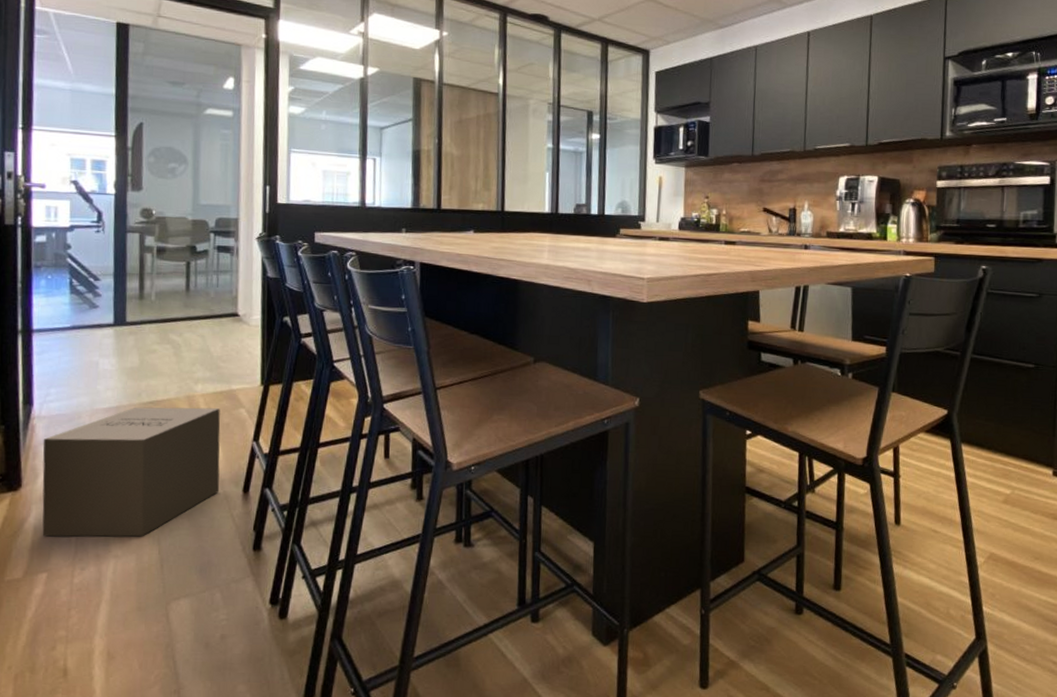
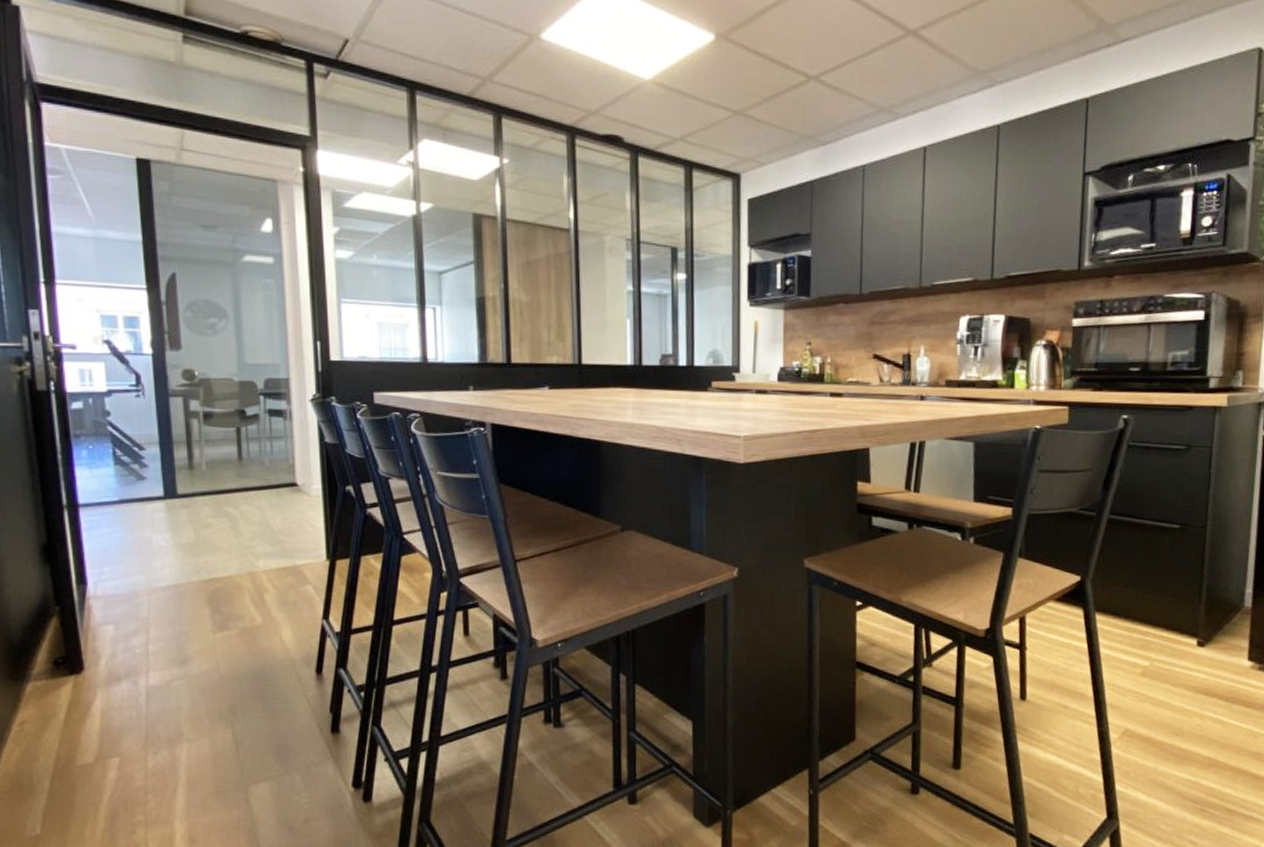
cardboard box: present [42,407,221,537] -> none [101,584,291,721]

